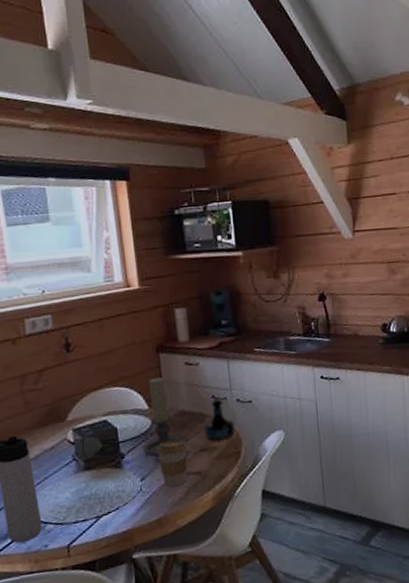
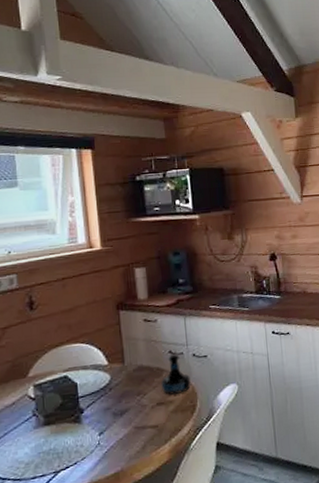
candle holder: present [143,377,185,457] -> none [102,333,143,412]
coffee cup: present [156,440,188,487] -> none [114,394,145,441]

